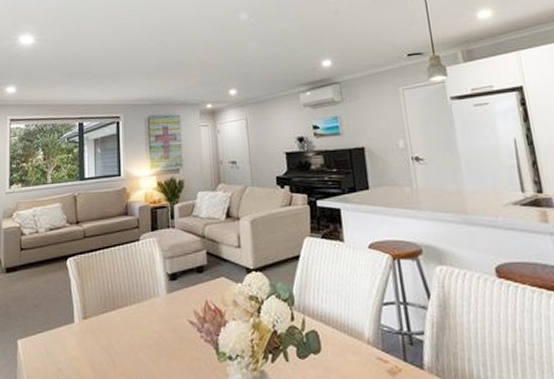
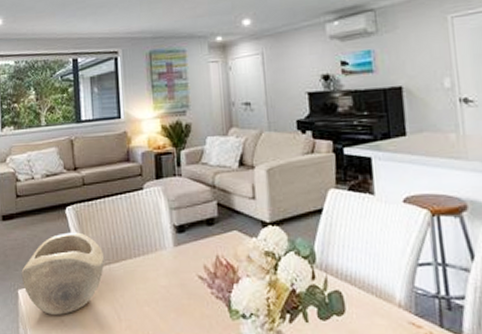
decorative bowl: none [21,282,102,364] -> present [21,232,105,315]

